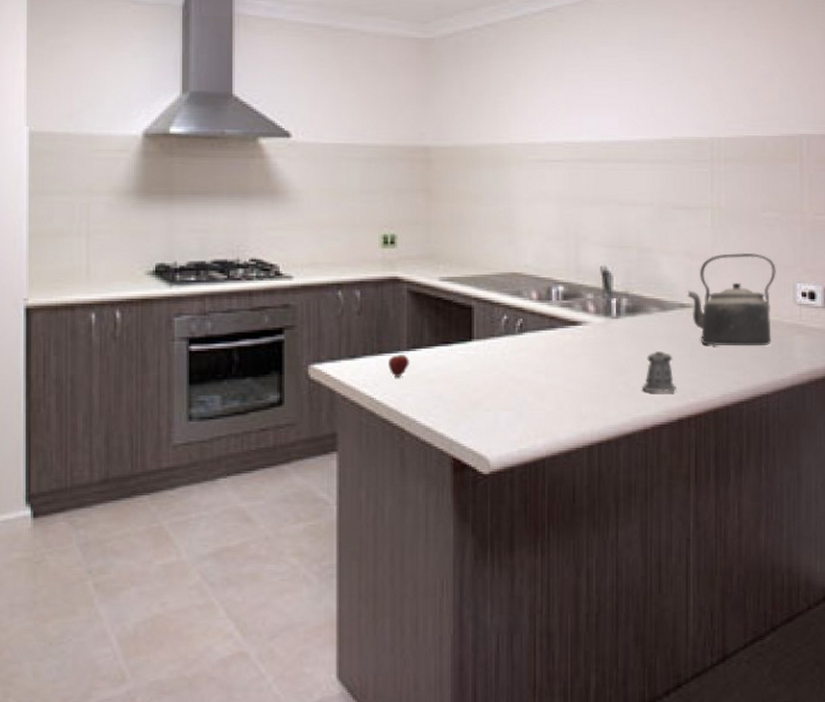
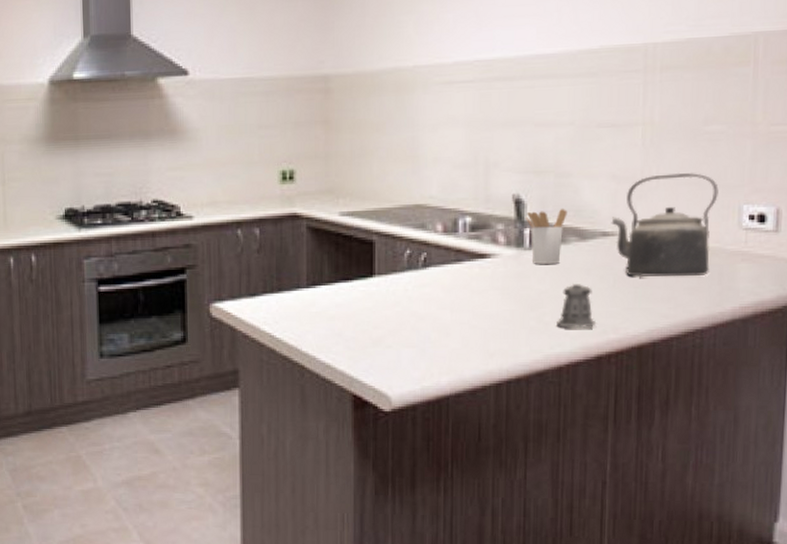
fruit: present [389,355,409,377] -> none [288,292,309,314]
utensil holder: none [612,280,649,332] -> present [526,208,568,264]

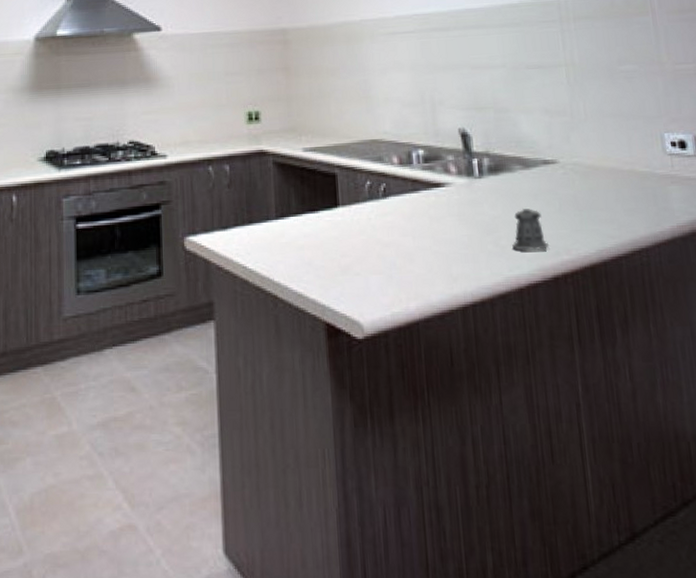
utensil holder: present [526,208,568,264] -> none [472,139,510,191]
kettle: present [611,172,719,278] -> none [550,106,645,201]

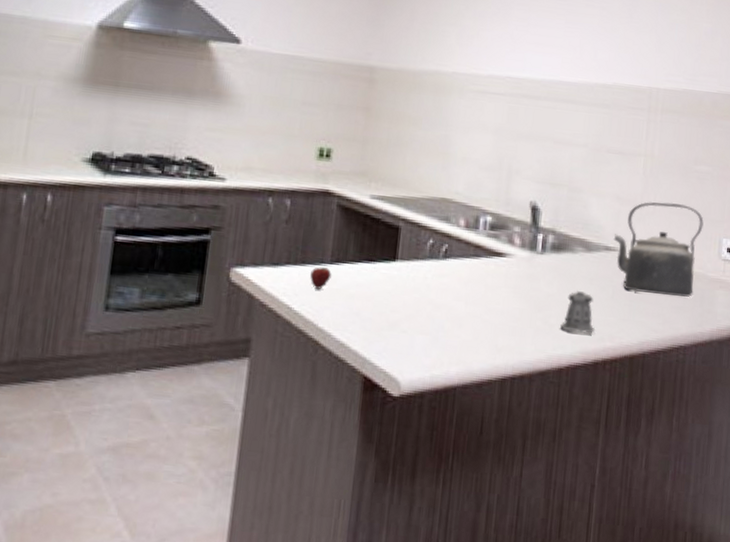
fruit: none [259,224,279,245] -> present [310,267,332,289]
kettle: none [550,106,645,201] -> present [613,202,704,297]

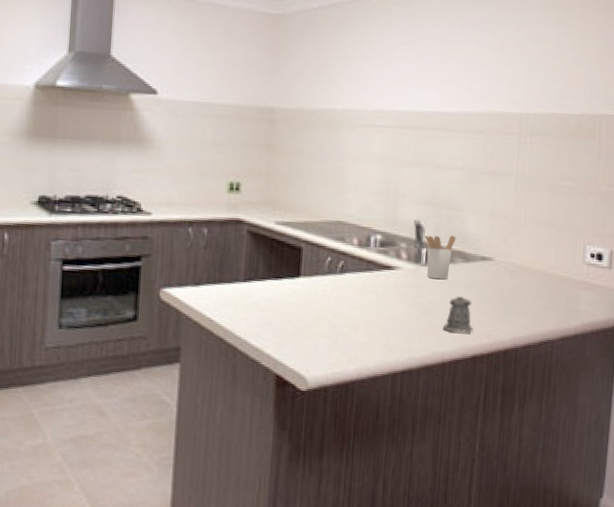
fruit: present [310,267,332,289] -> none [227,285,245,304]
utensil holder: none [540,218,577,270] -> present [423,234,456,279]
kettle: present [613,202,704,297] -> none [488,215,569,298]

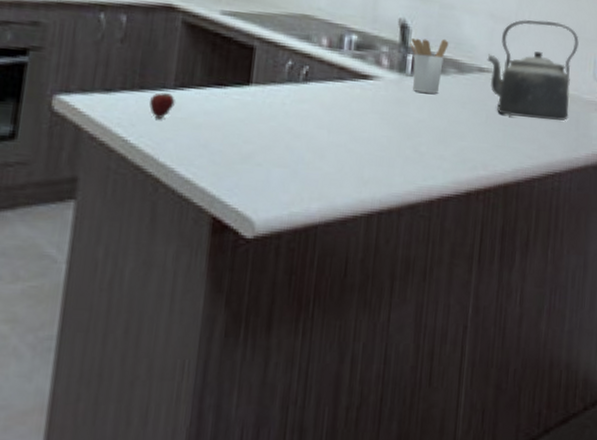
fruit: none [227,285,245,304] -> present [149,93,175,118]
pepper shaker: present [443,296,474,333] -> none [431,116,469,163]
kettle: none [488,215,569,298] -> present [487,20,579,121]

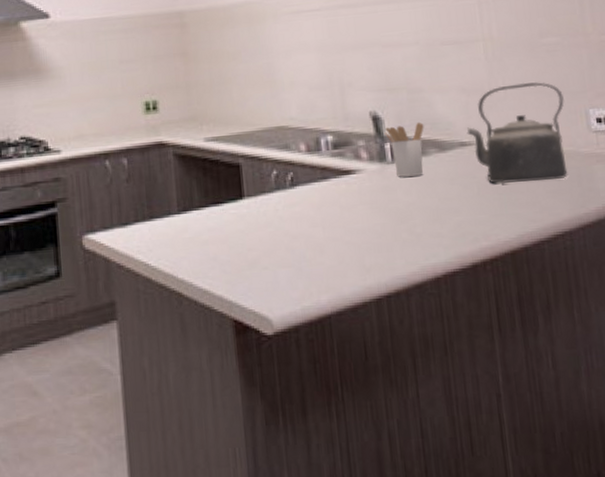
fruit: present [149,93,175,118] -> none [160,218,182,241]

